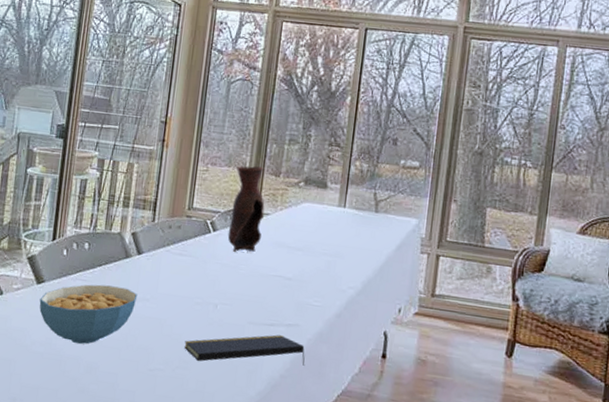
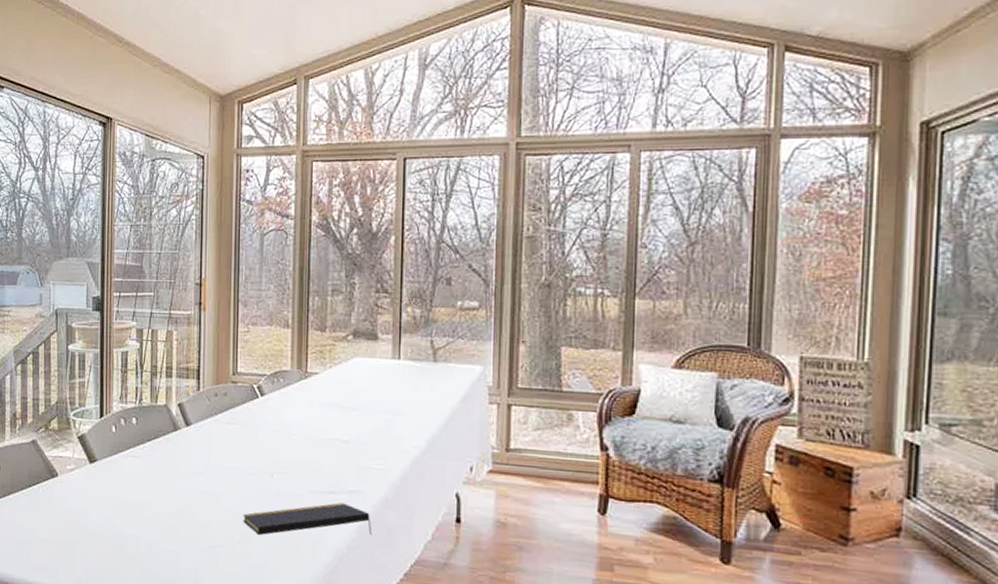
cereal bowl: present [39,284,138,344] -> none [94,460,190,523]
vase: present [227,166,265,253] -> none [276,322,313,418]

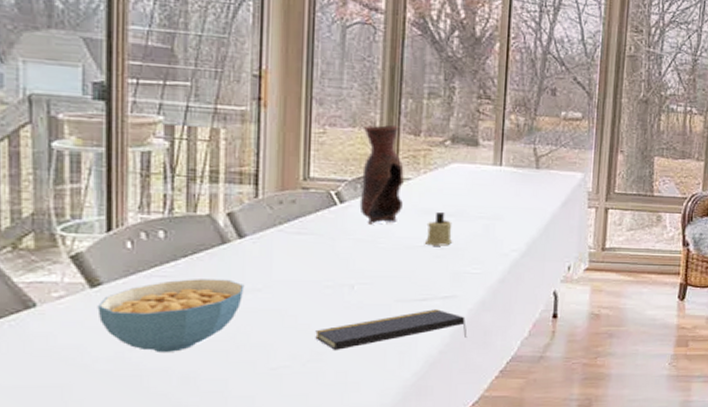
cereal bowl: none [94,460,190,523] -> present [97,279,245,352]
vase: none [276,322,313,418] -> present [359,124,404,226]
candle: none [332,406,357,440] -> present [425,212,453,246]

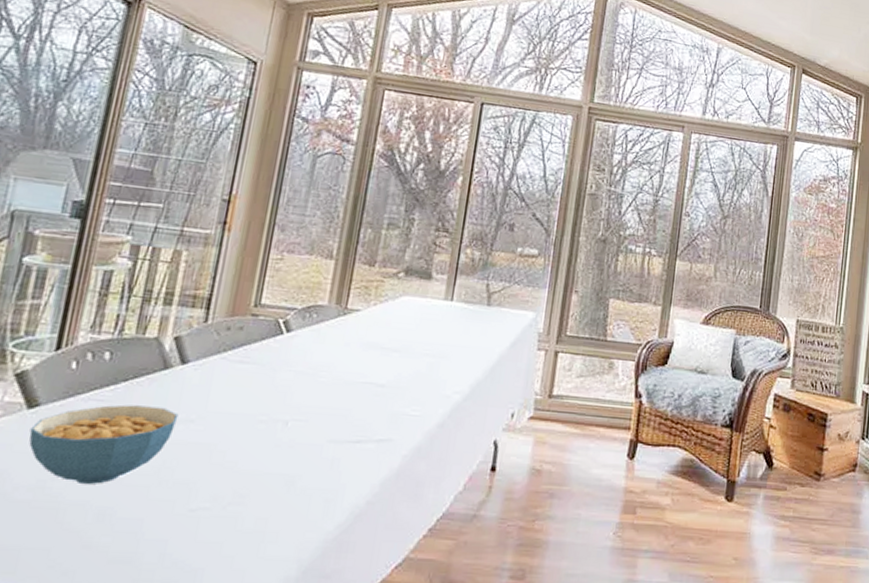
notepad: present [315,309,467,350] -> none [240,453,399,493]
vase: present [359,124,404,226] -> none [305,254,355,358]
candle: present [425,212,453,246] -> none [367,347,397,384]

